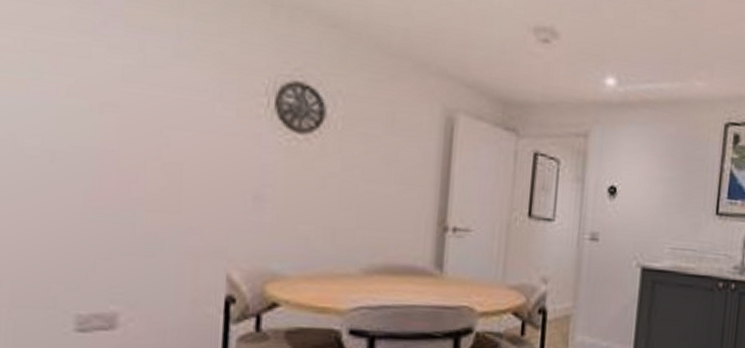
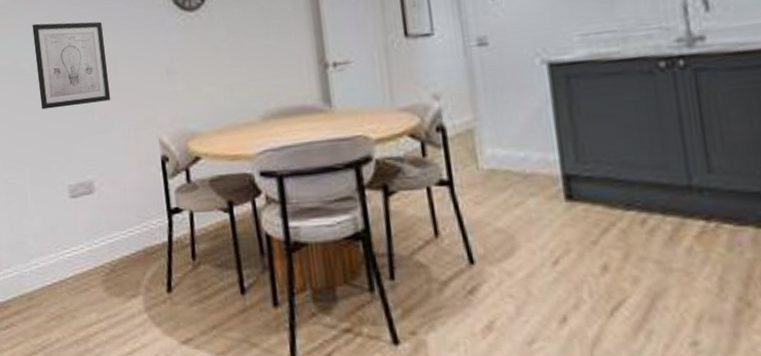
wall art: none [48,89,170,216] -> present [32,21,111,110]

